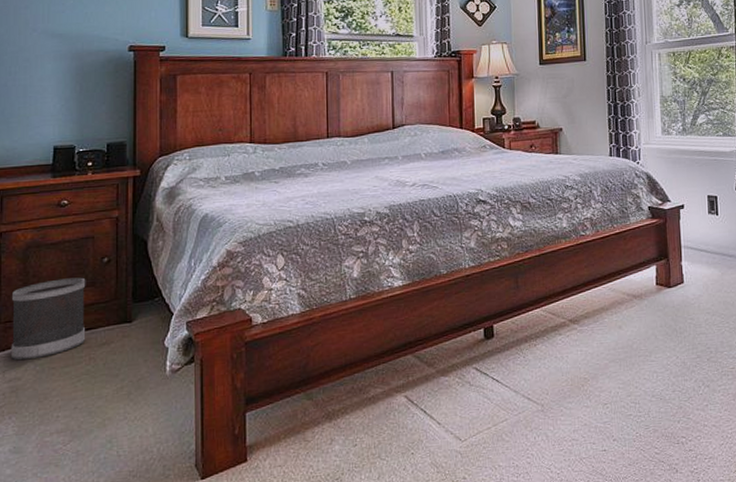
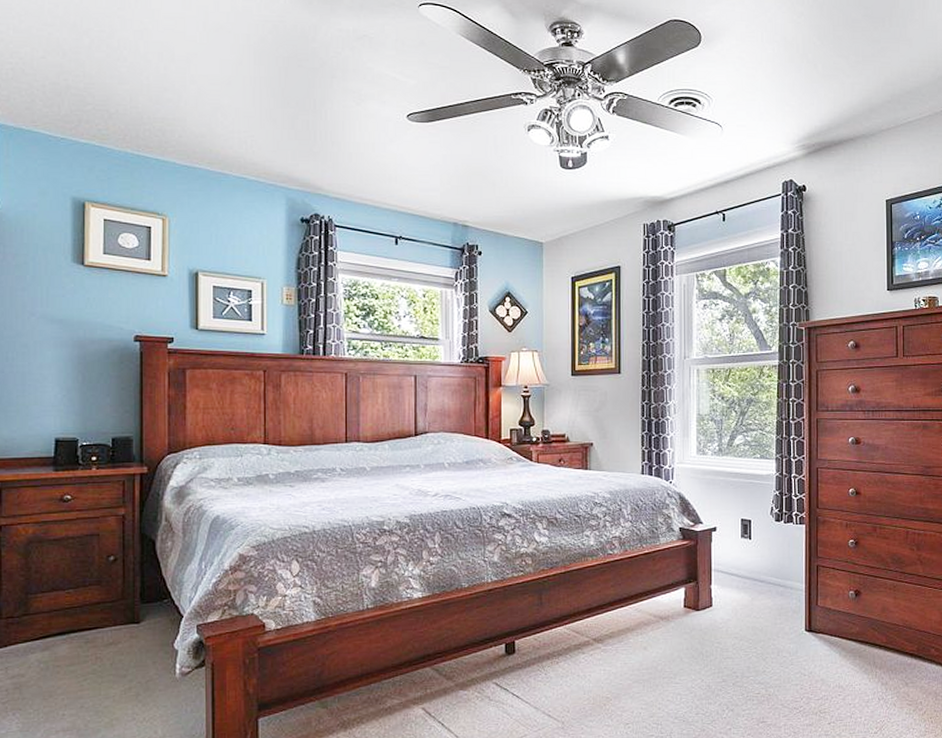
wastebasket: present [10,277,86,361] -> none [13,575,91,657]

